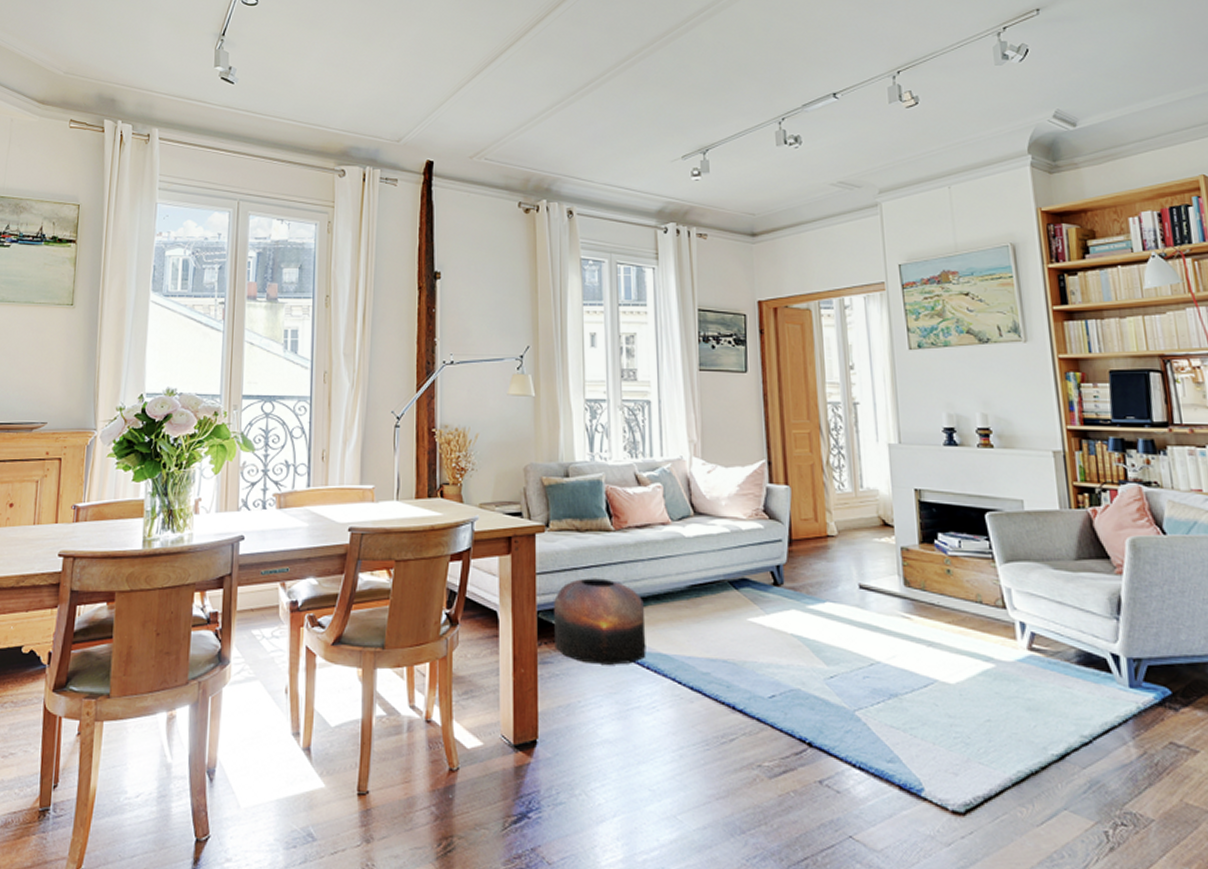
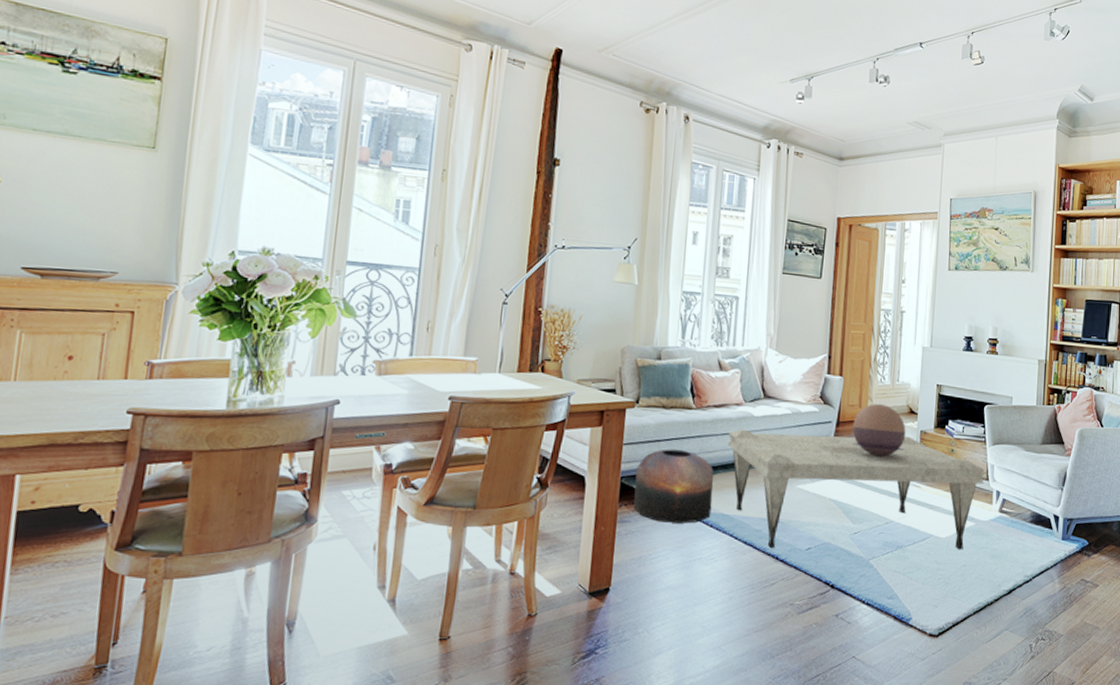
coffee table: none [656,552,1000,700] -> present [727,429,985,550]
decorative bowl: none [810,515,883,581] -> present [852,403,906,457]

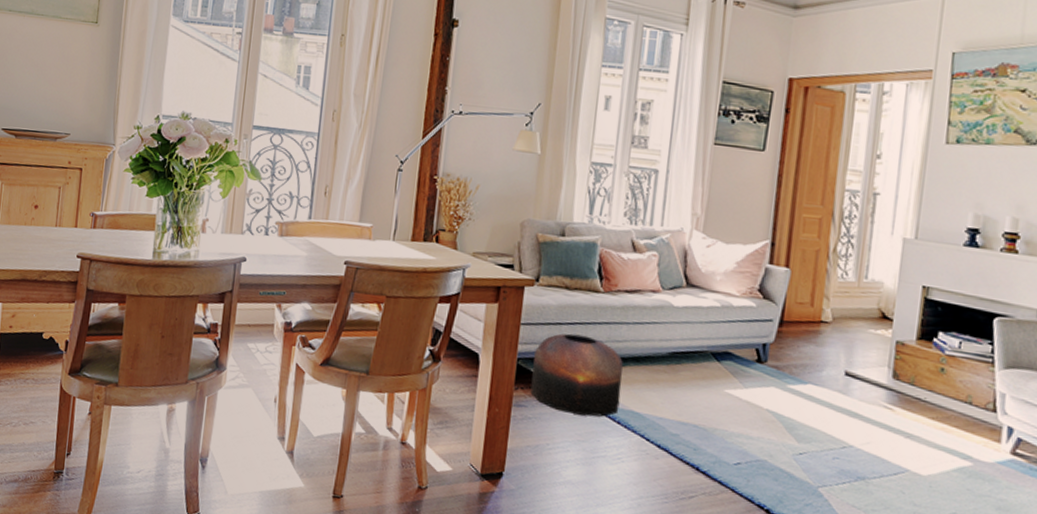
coffee table: present [727,429,985,550] -> none [640,319,991,495]
decorative bowl: present [852,403,906,457] -> none [800,303,876,368]

